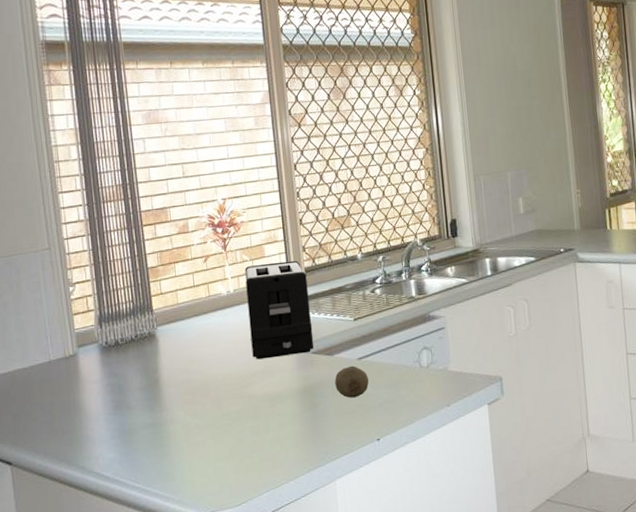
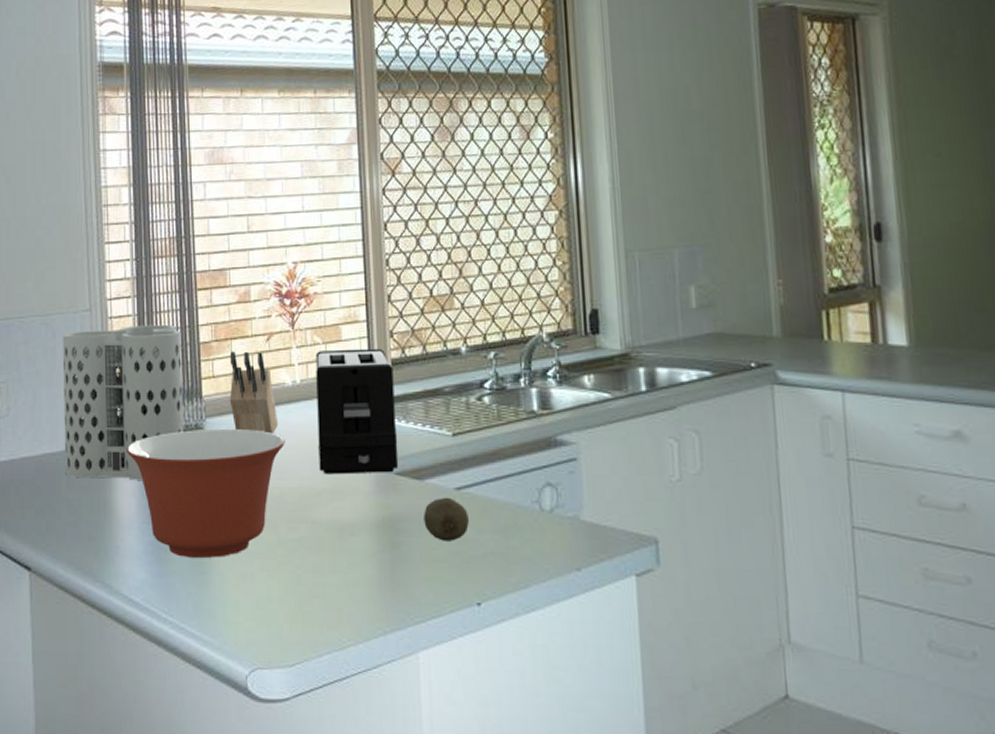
utensil holder: none [25,255,139,386] -> present [62,324,184,480]
mixing bowl: none [90,331,224,437] -> present [126,428,285,559]
knife block: none [174,271,217,334] -> present [229,351,278,434]

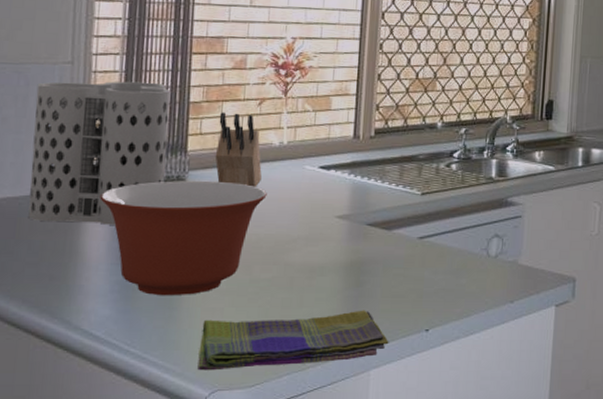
dish towel: none [234,577,436,645] -> present [197,310,389,371]
toaster: present [315,348,399,475] -> none [297,117,376,224]
fruit: present [424,497,469,541] -> none [388,244,427,280]

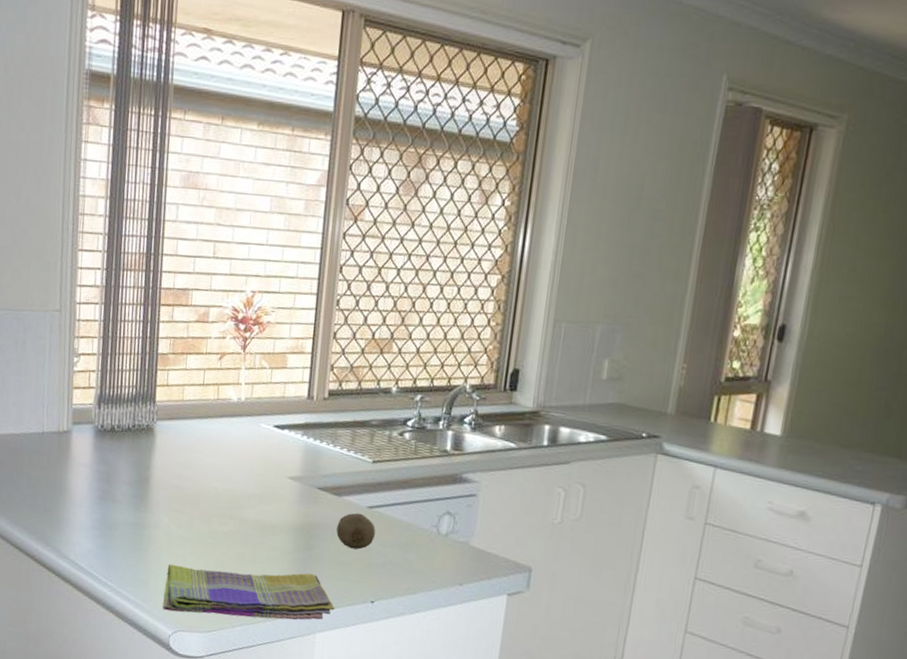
utensil holder: present [28,81,171,225] -> none [27,328,142,467]
mixing bowl: present [100,180,267,296] -> none [83,429,225,539]
knife block: present [215,112,262,187] -> none [179,365,221,442]
fruit: none [388,244,427,280] -> present [336,512,376,550]

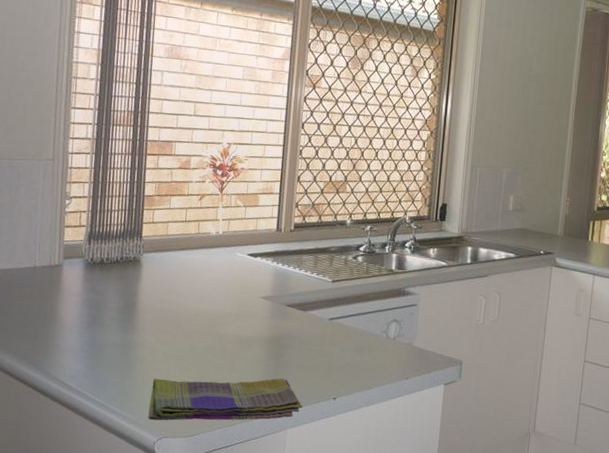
fruit: present [336,512,376,550] -> none [303,324,336,355]

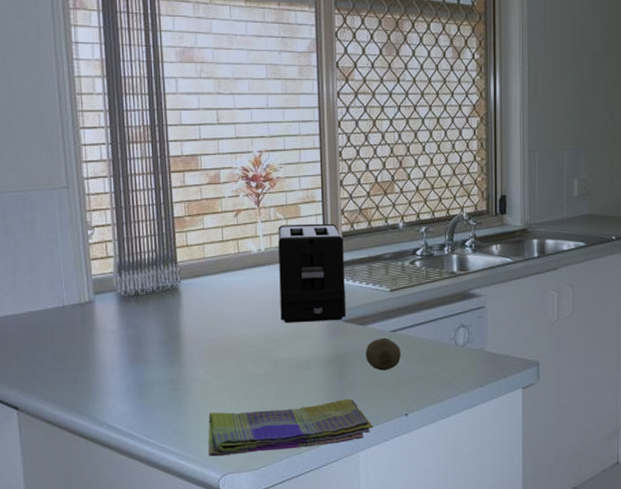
toaster: none [229,212,295,305] -> present [278,223,347,323]
fruit: none [303,324,336,355] -> present [366,337,401,371]

